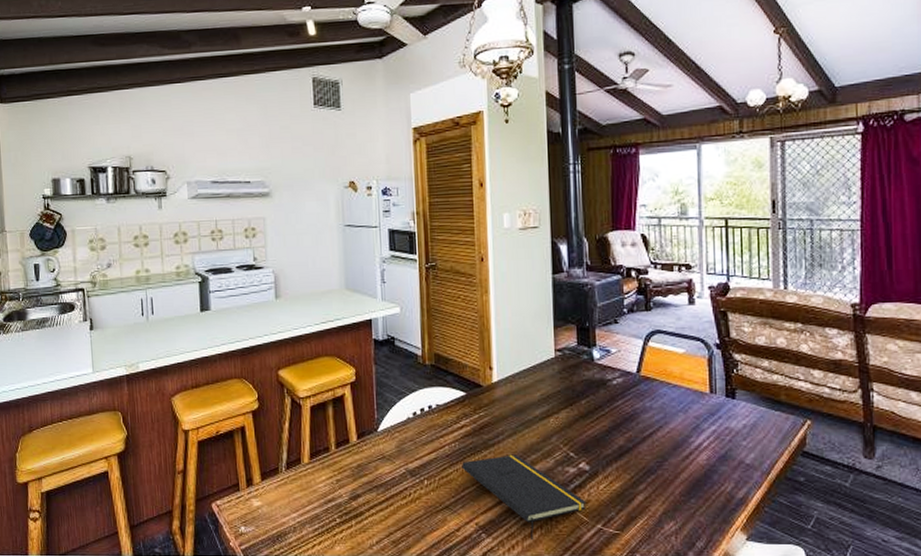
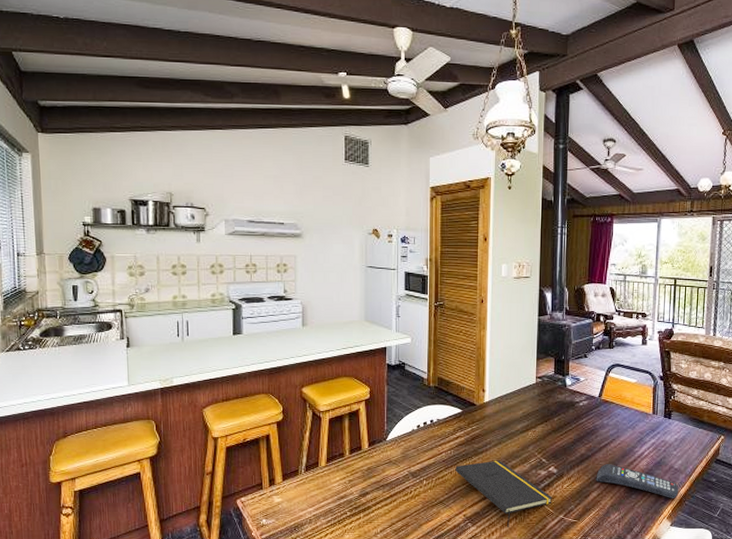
remote control: none [641,459,754,505] -> present [596,464,679,499]

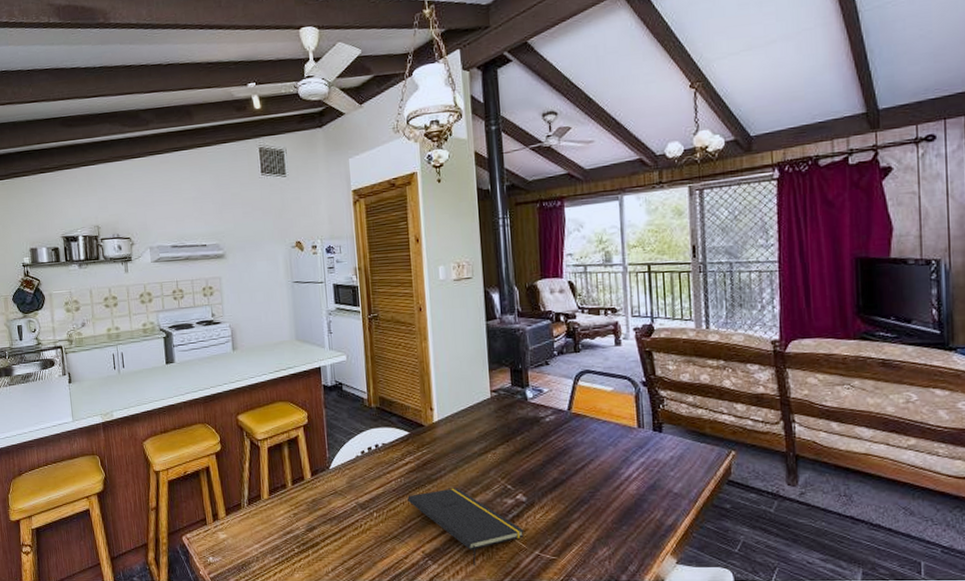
remote control: present [596,464,679,499] -> none [574,489,683,531]

